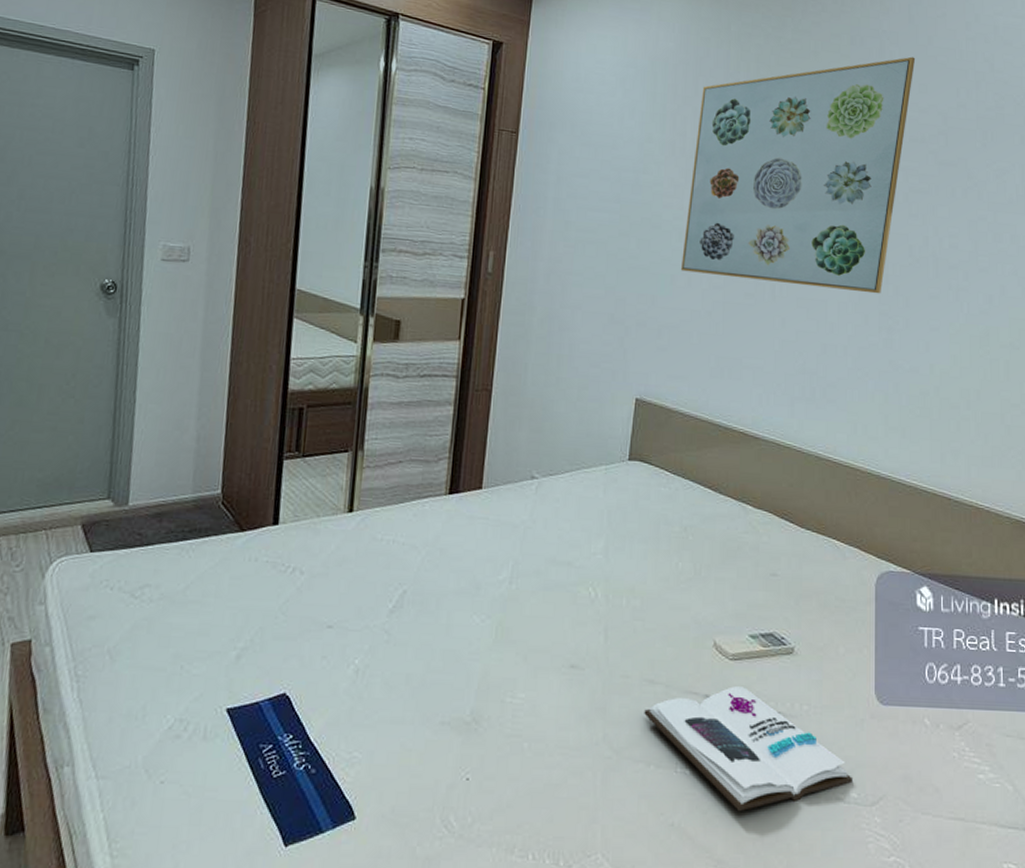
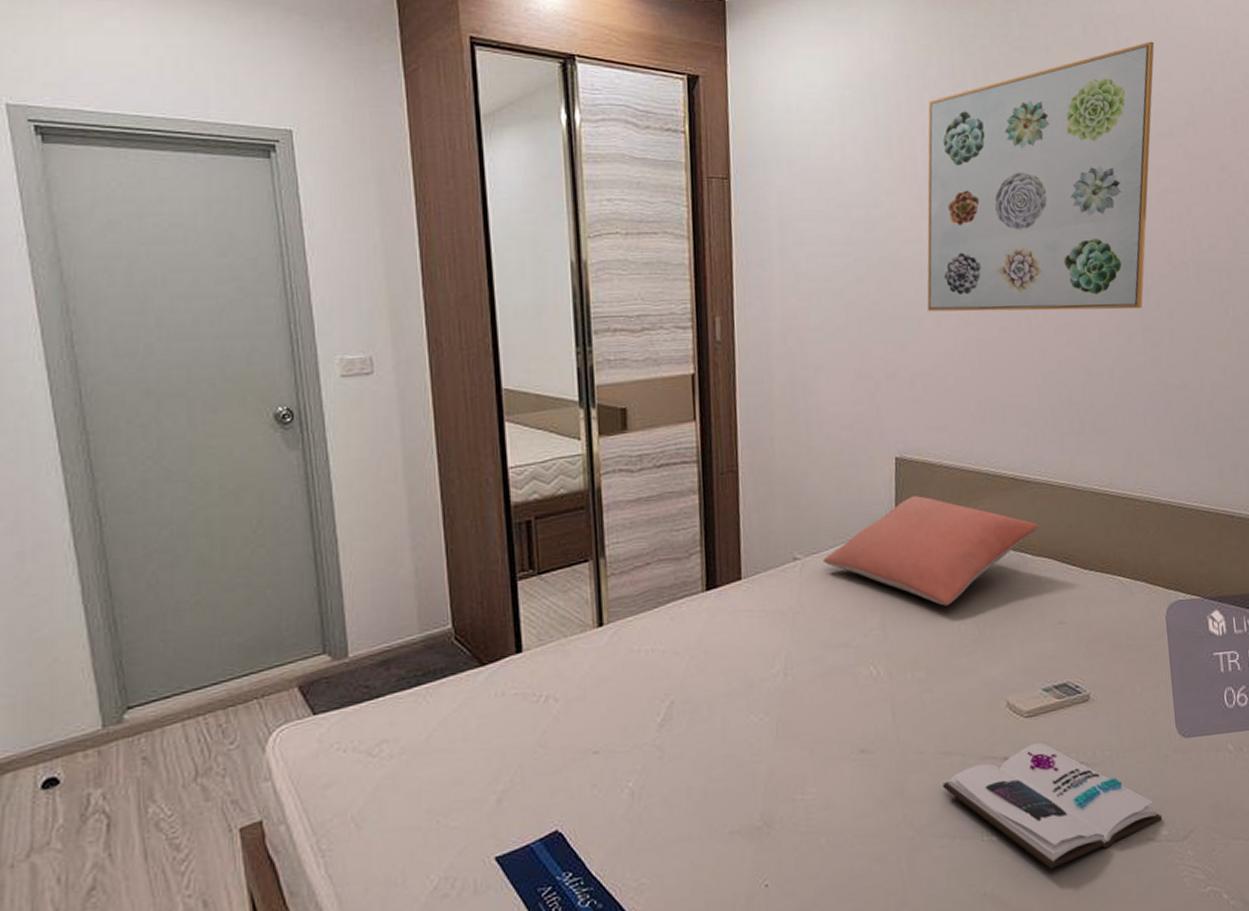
pillow: none [558,436,762,542] -> present [823,496,1039,606]

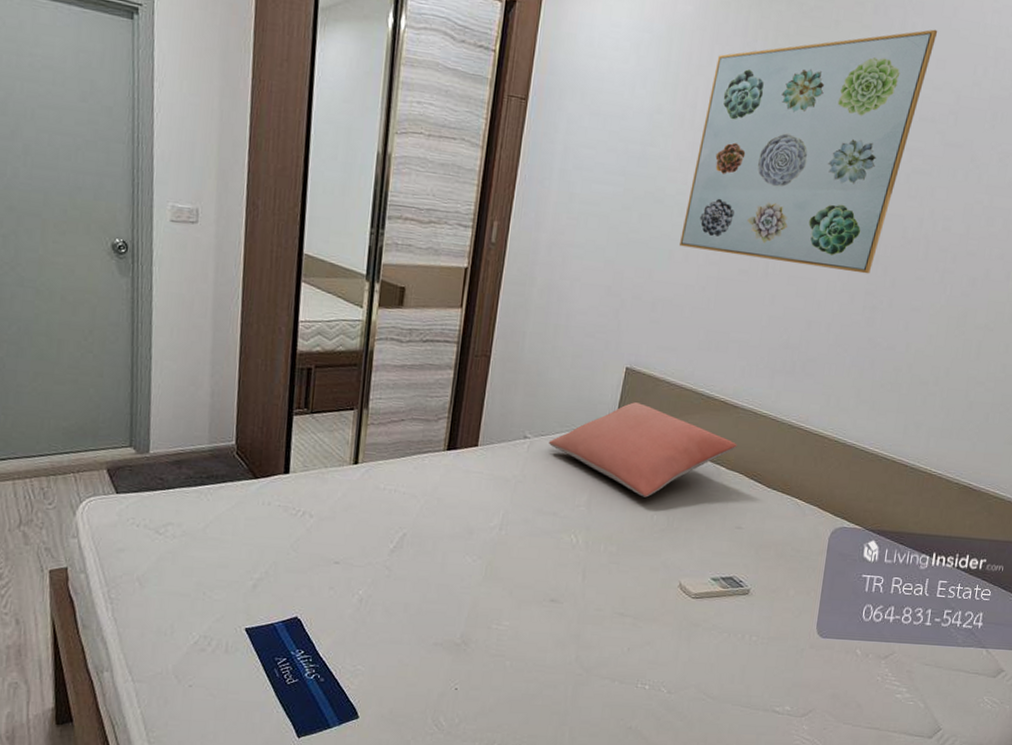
book: present [943,743,1163,870] -> none [613,620,789,719]

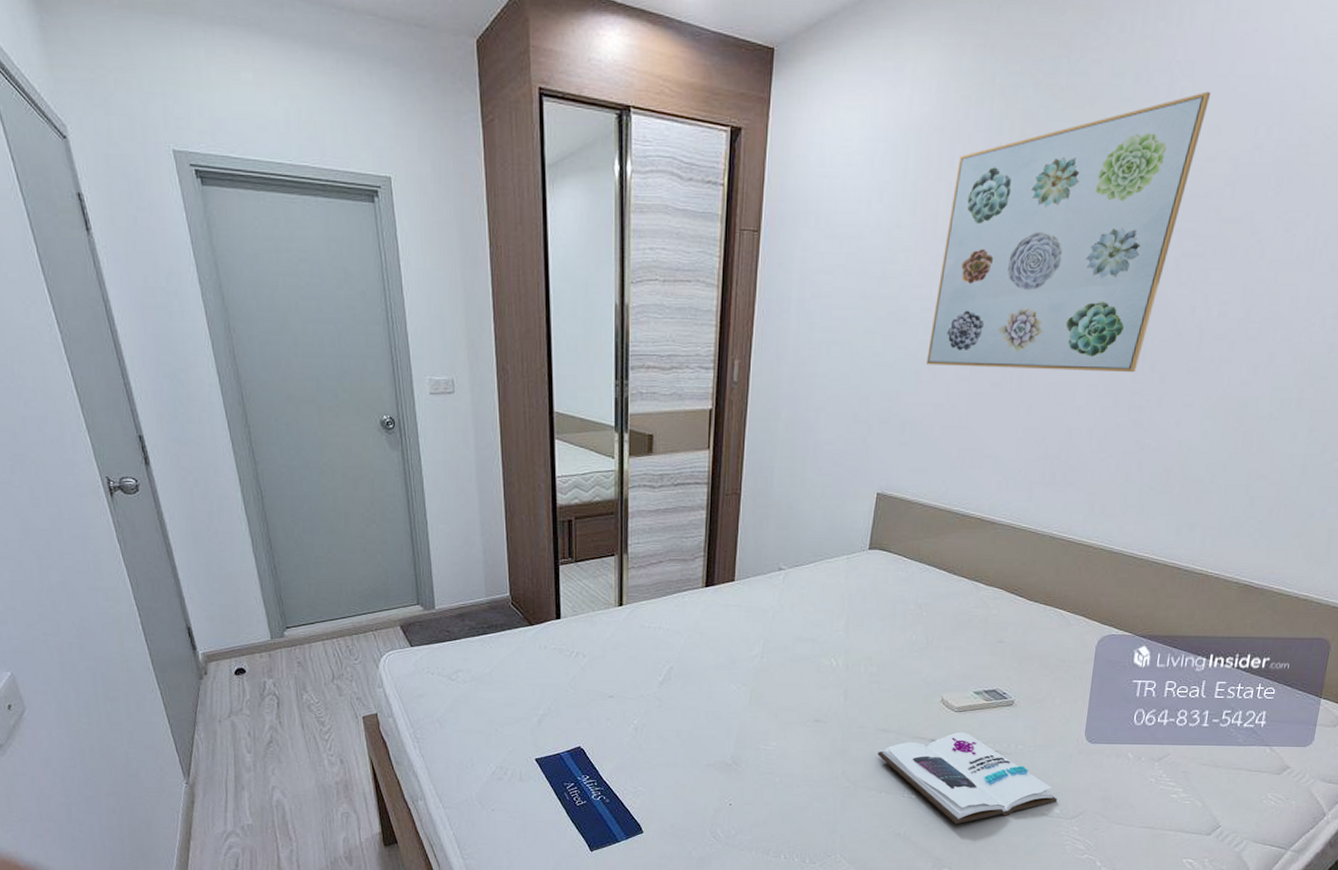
pillow: present [548,402,737,498] -> none [803,527,996,618]
book: none [613,620,789,719] -> present [878,732,1058,825]

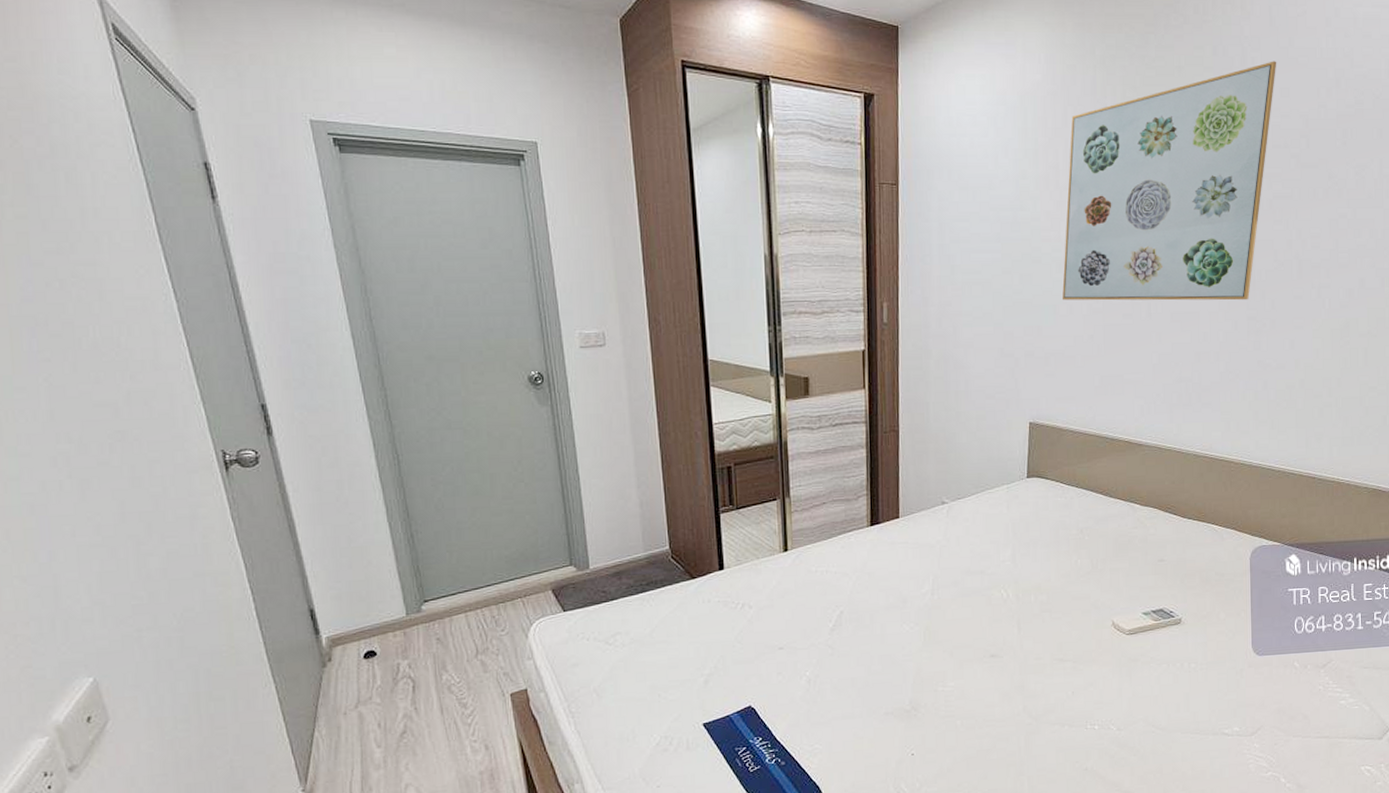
book: present [878,732,1058,825] -> none [1056,655,1236,753]

